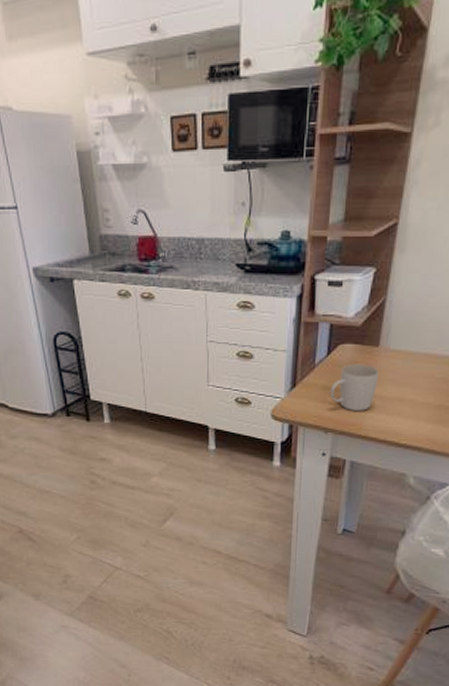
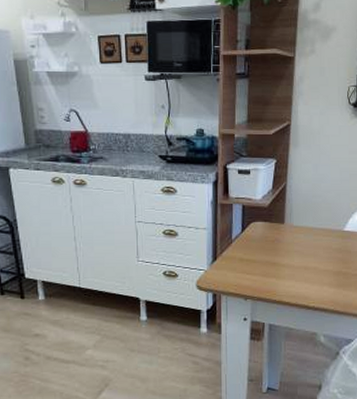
mug: present [329,363,379,411] -> none [246,238,286,279]

